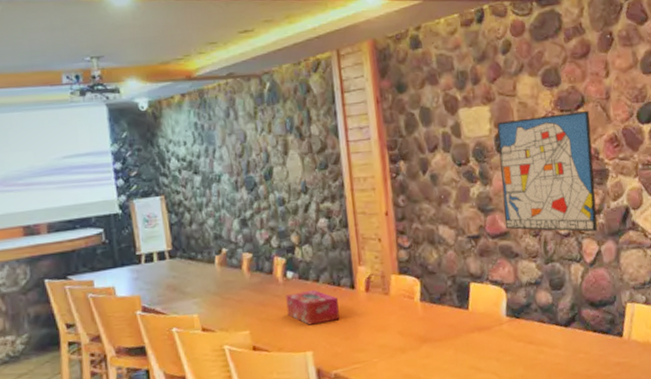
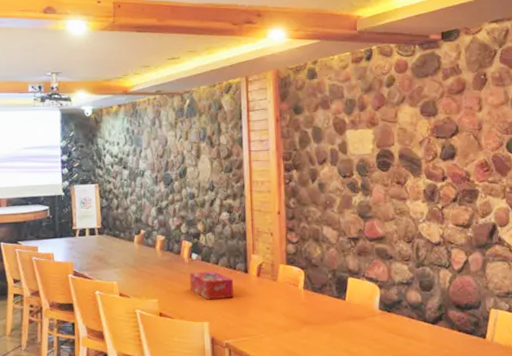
wall art: present [497,110,598,233] -> none [379,138,466,243]

